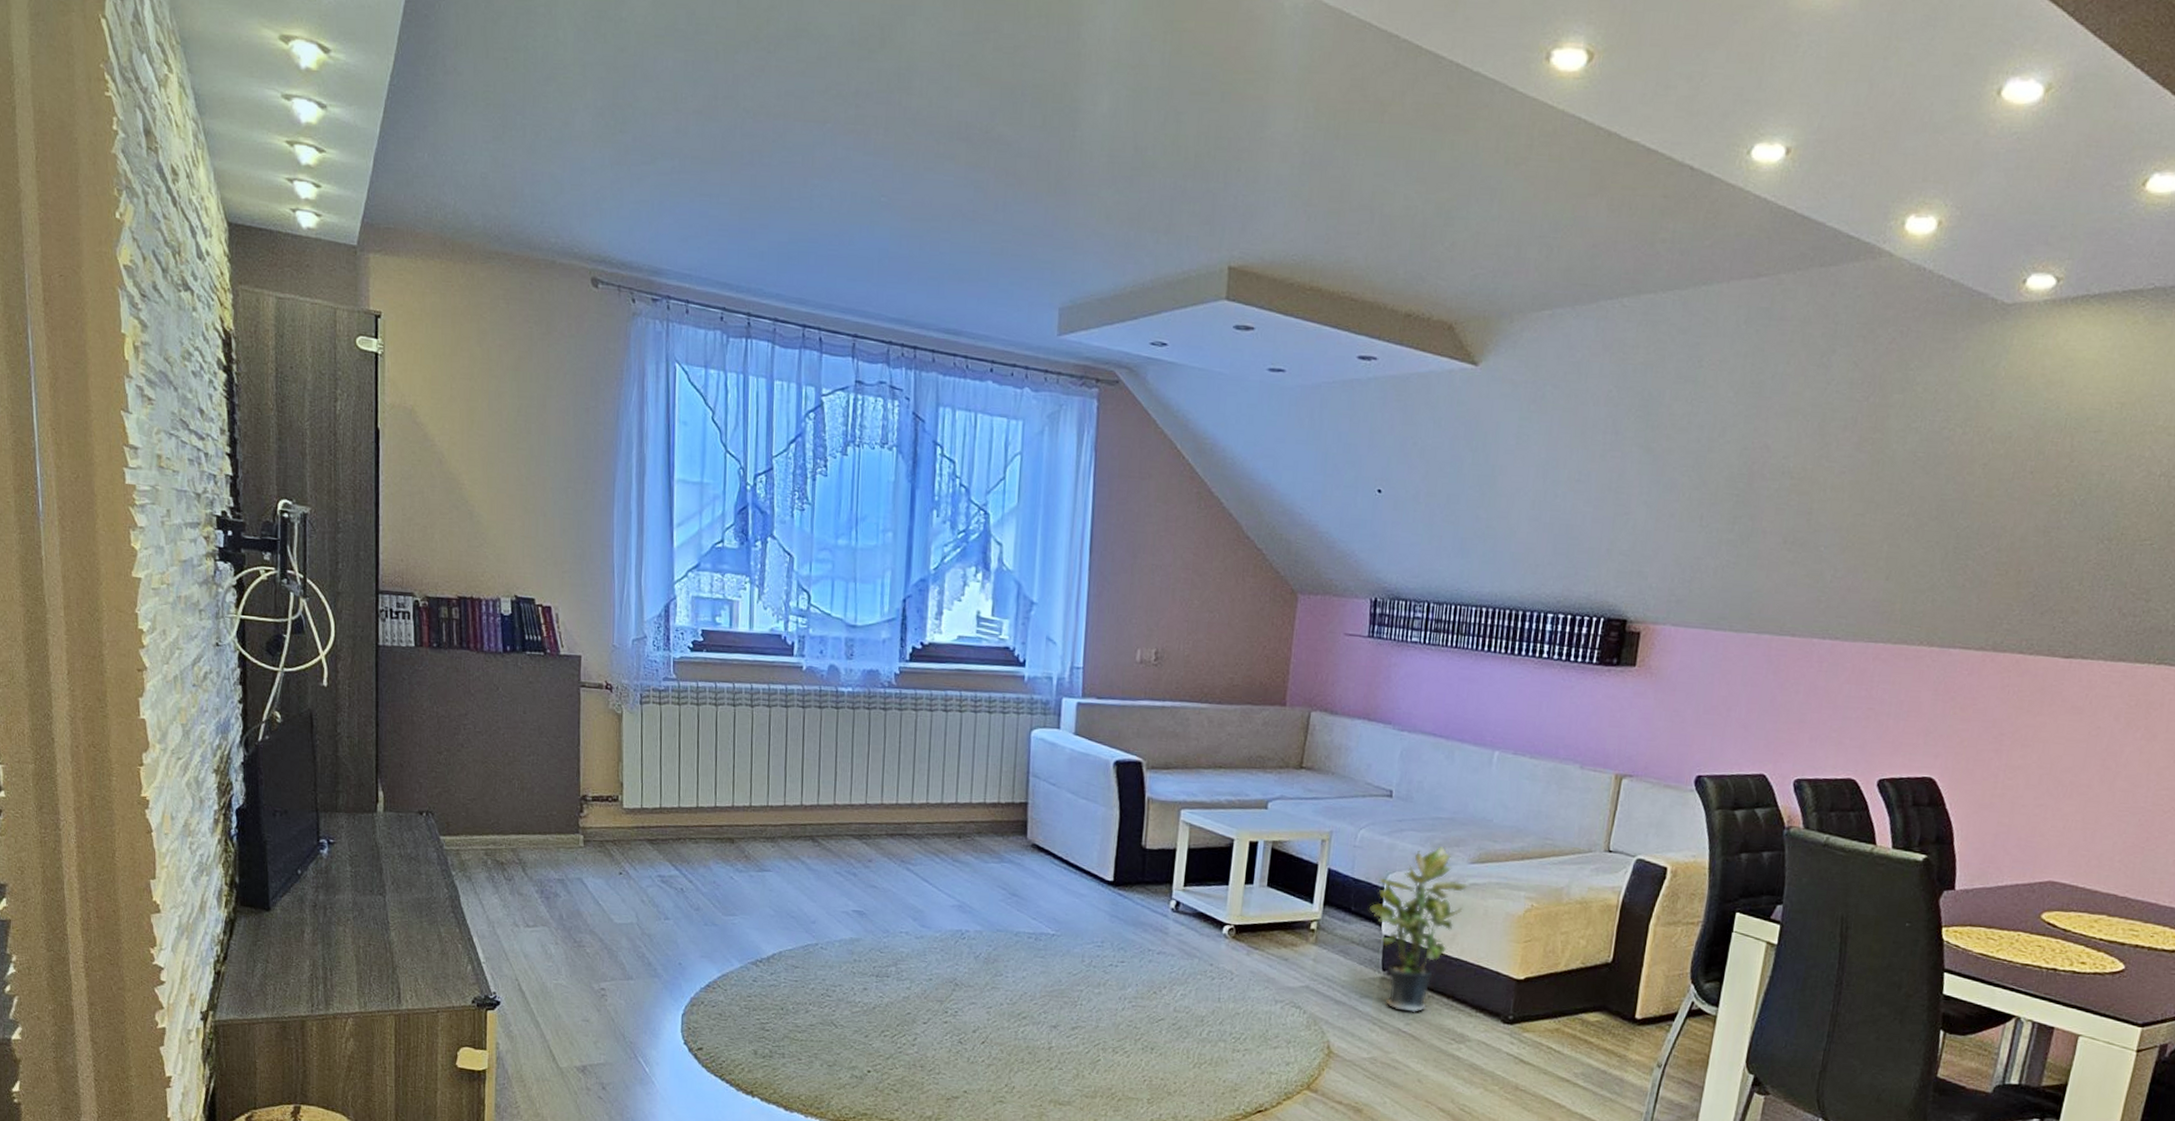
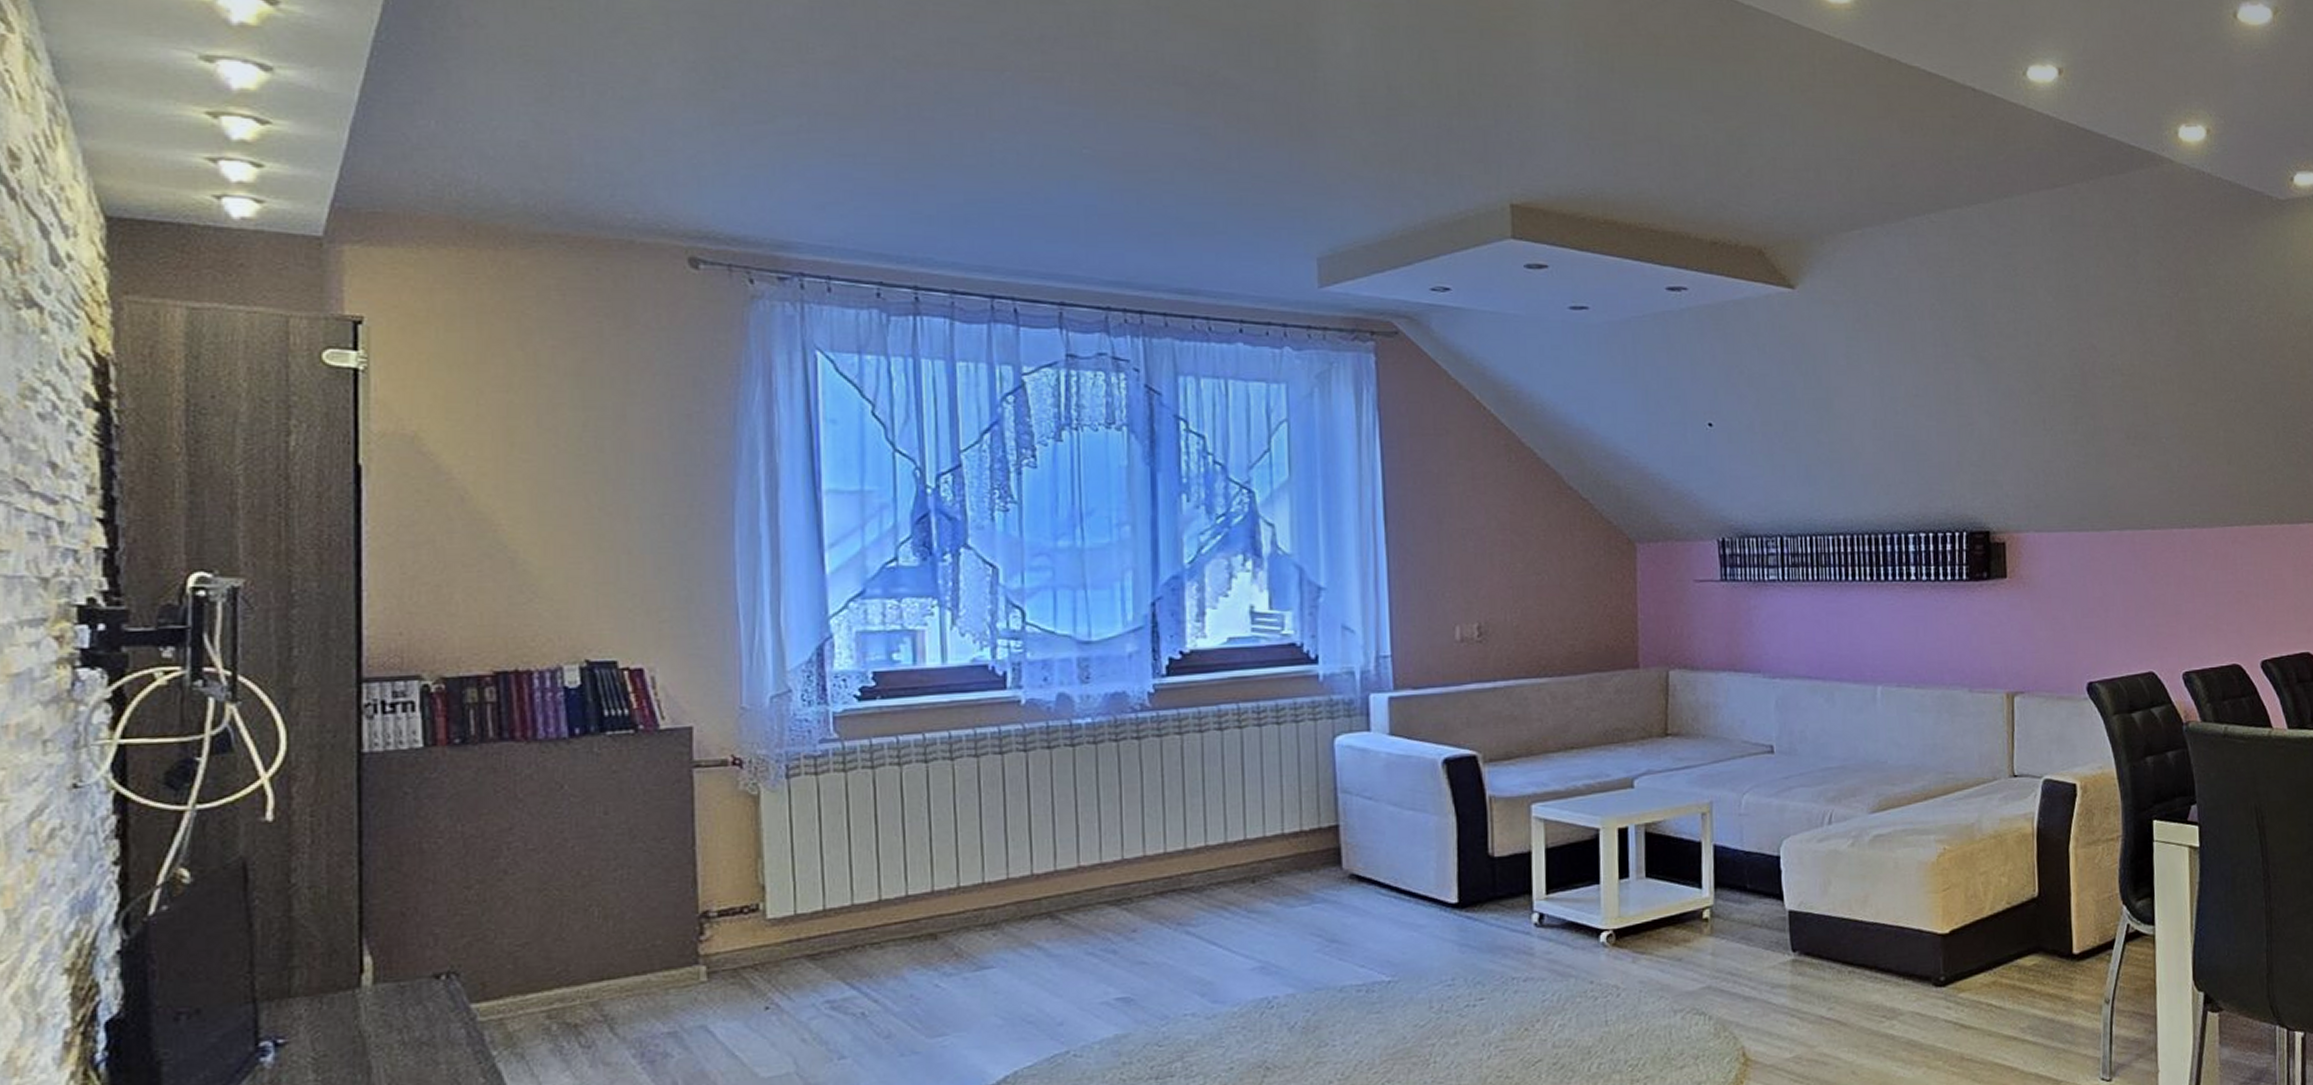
potted plant: present [1369,847,1468,1013] -> none [1767,800,1872,995]

